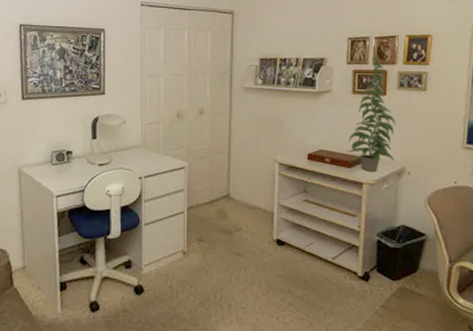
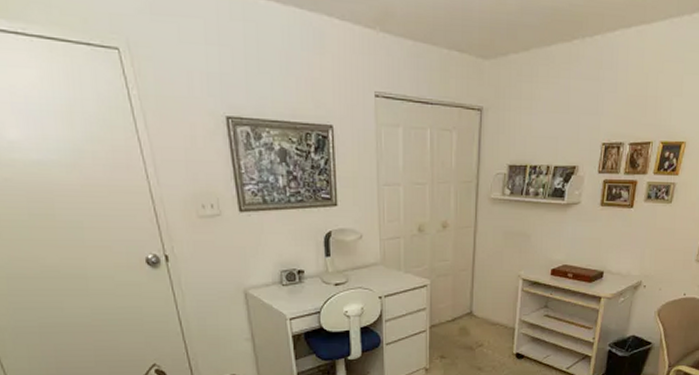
plant: present [348,56,396,171] -> none [590,164,639,286]

